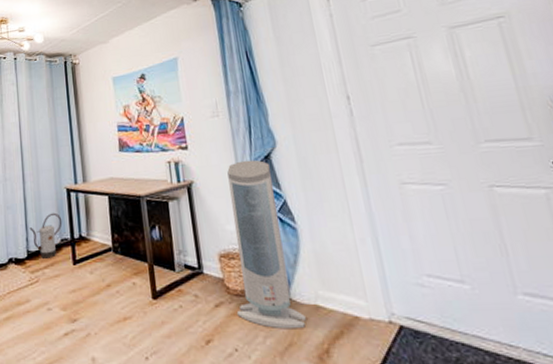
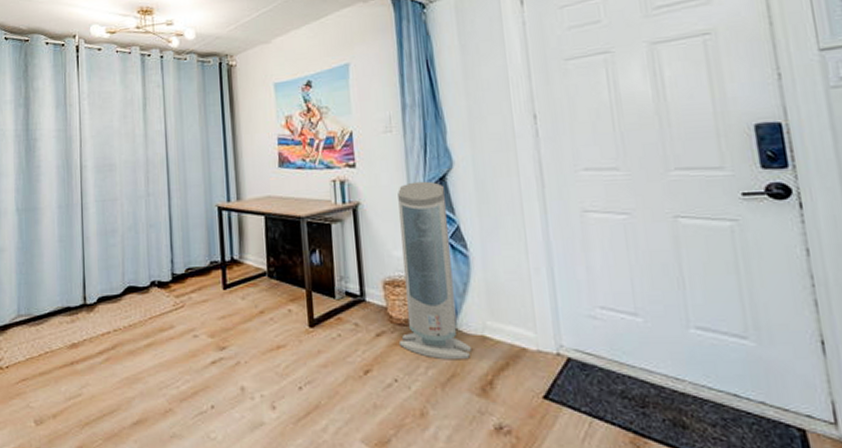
watering can: present [29,212,63,260] -> none [175,232,212,283]

